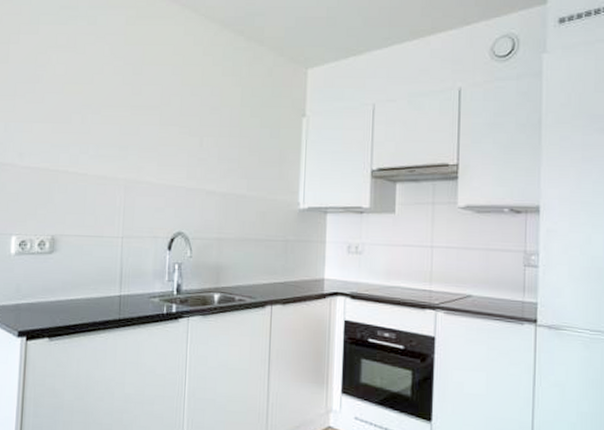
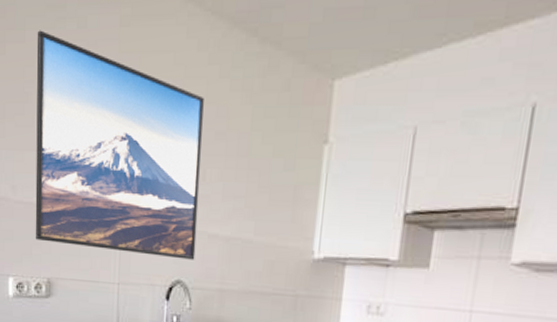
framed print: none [40,25,200,214] -> present [35,30,204,260]

